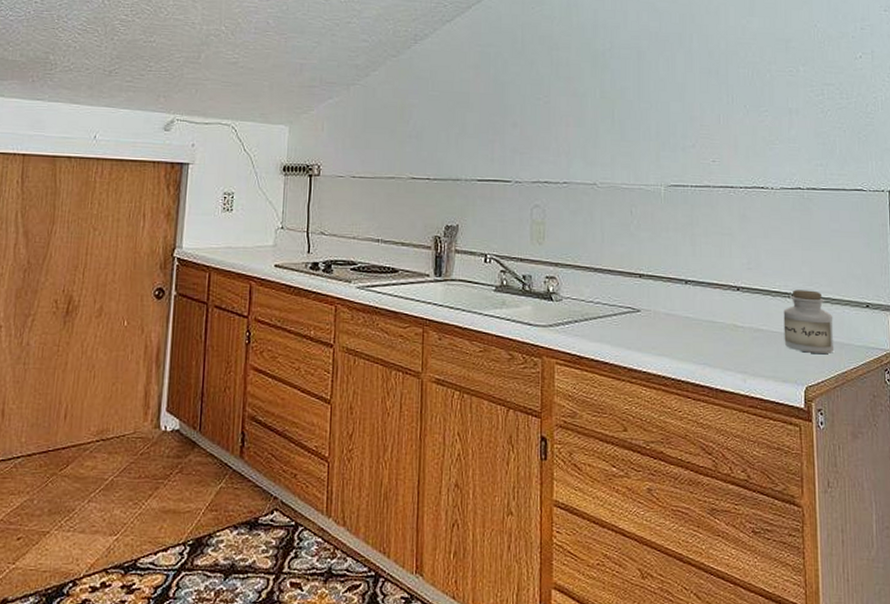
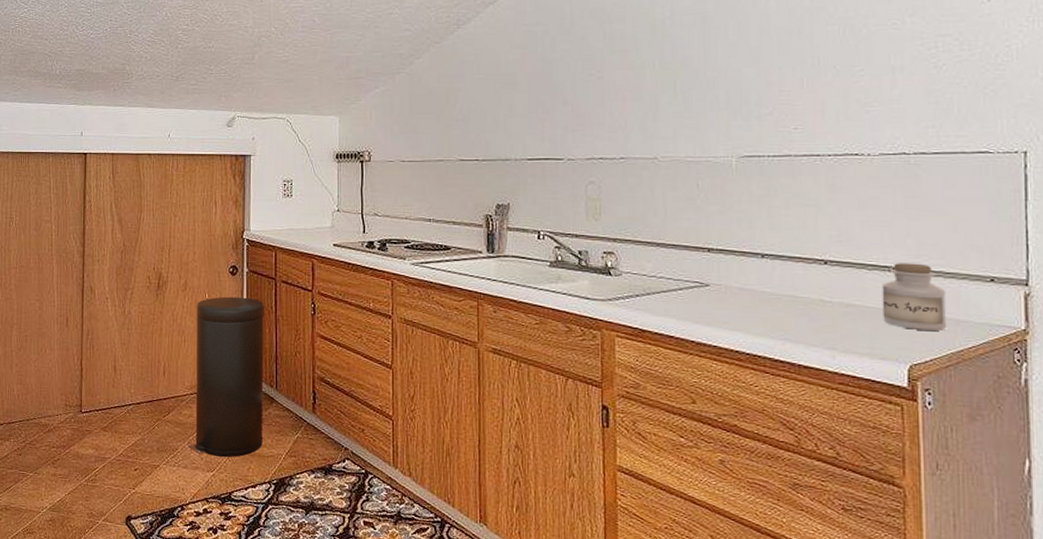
pedal bin: none [88,324,193,516] -> present [188,296,265,457]

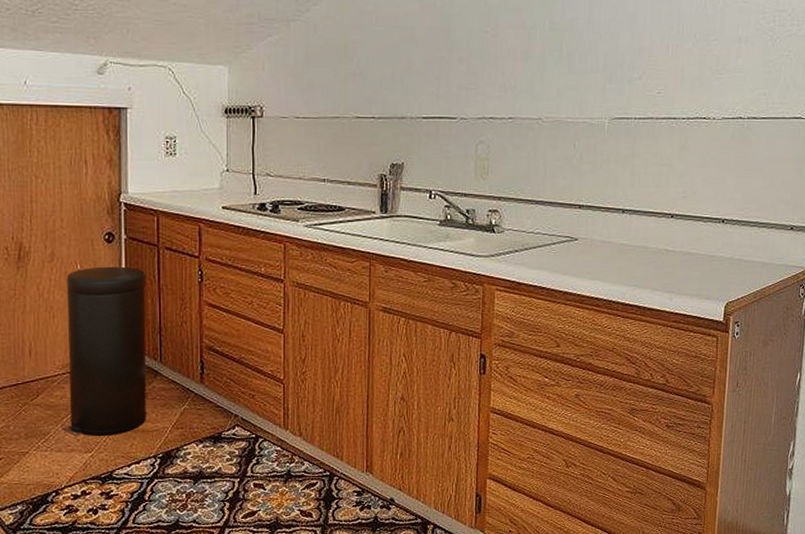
jar: present [882,263,947,331] -> none [710,215,759,272]

